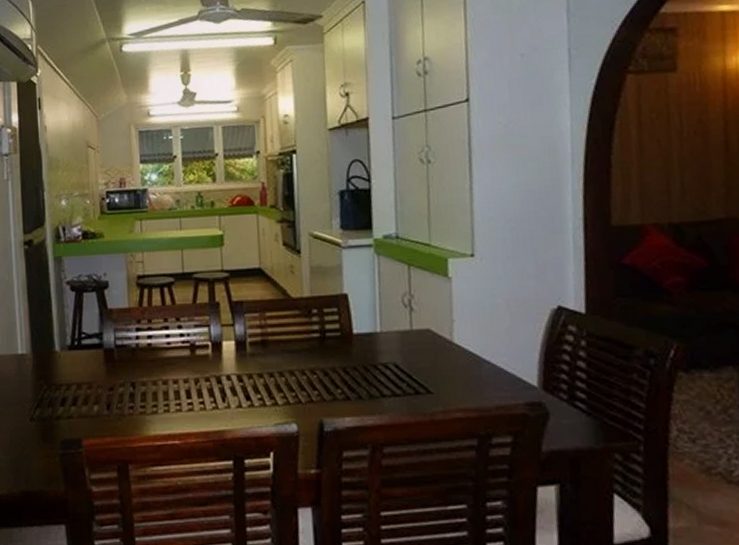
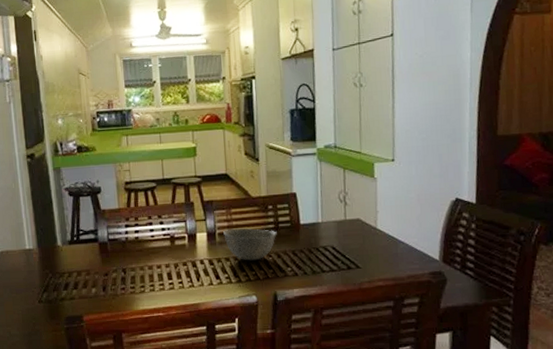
bowl: none [256,336,323,379] -> present [223,228,277,261]

